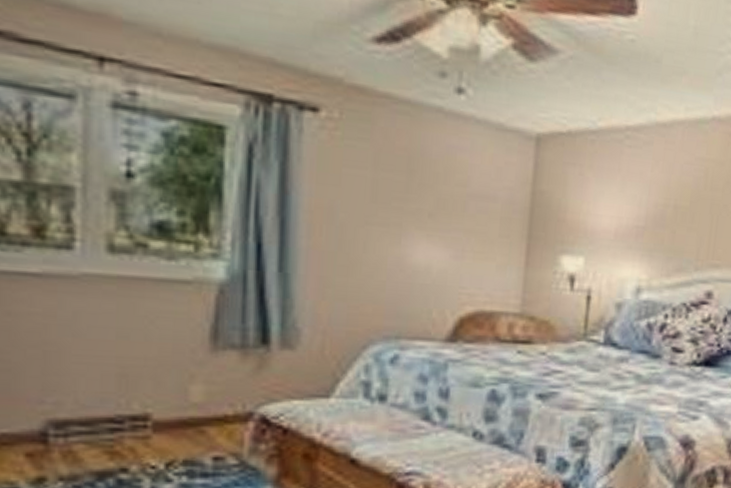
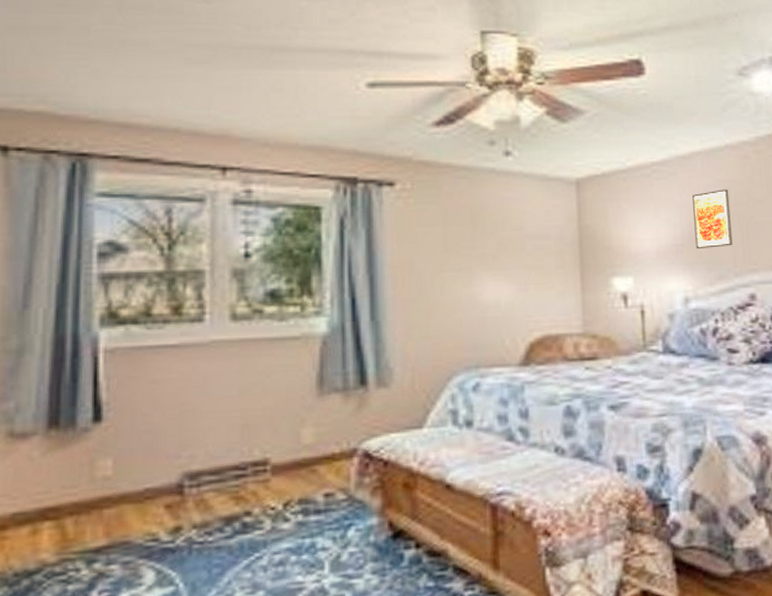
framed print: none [659,169,706,236] -> present [692,189,733,250]

